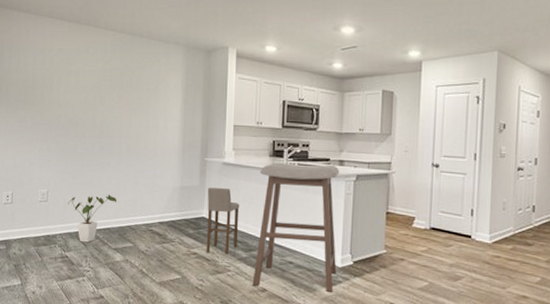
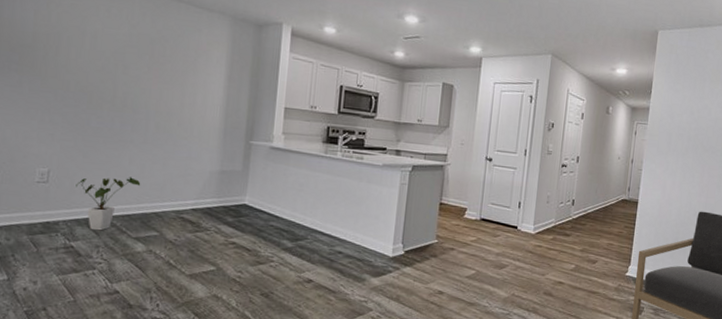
bar stool: present [206,187,240,255] -> none [246,172,287,245]
bar stool: present [252,163,340,292] -> none [297,149,396,282]

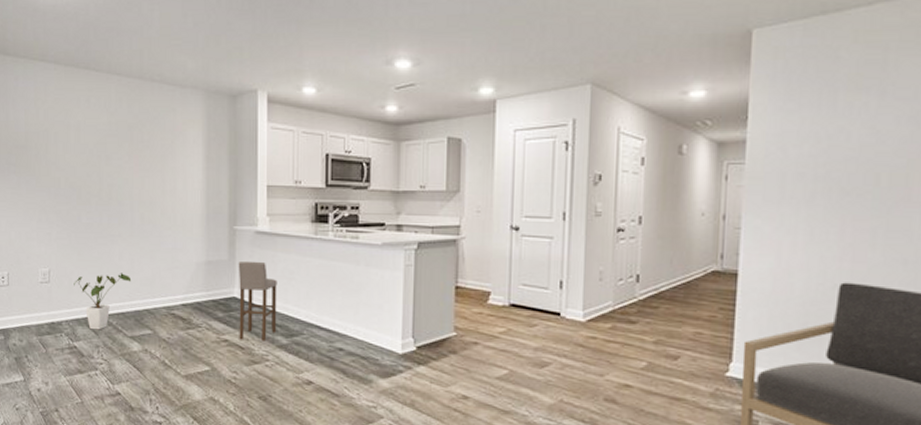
bar stool: none [246,172,287,245] -> present [238,260,277,342]

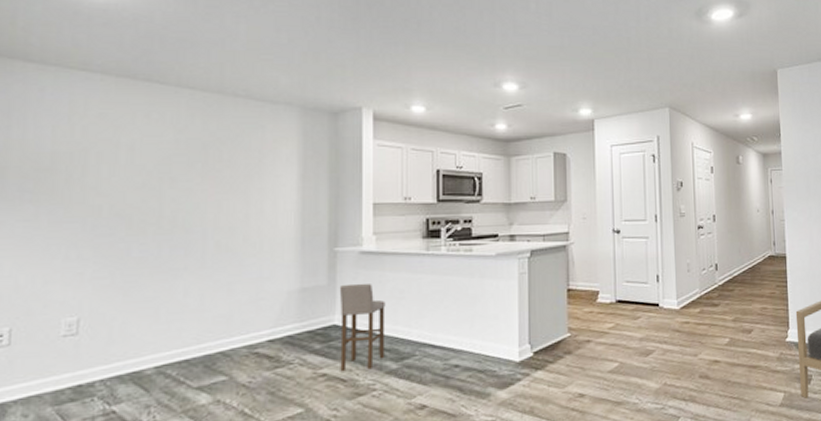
house plant: present [74,273,132,330] -> none [115,312,201,387]

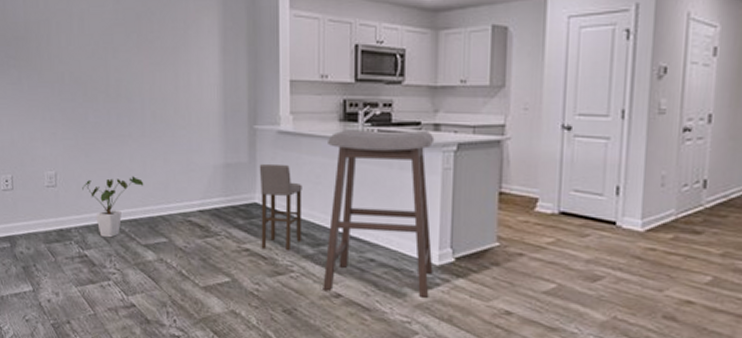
house plant: none [115,312,201,387] -> present [82,176,144,238]
bar stool: none [407,241,514,403] -> present [323,130,435,298]

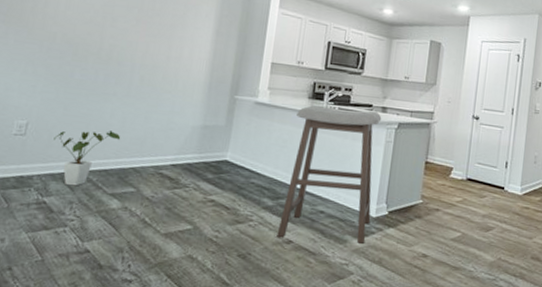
bar stool: present [259,163,302,251] -> none [226,128,270,203]

